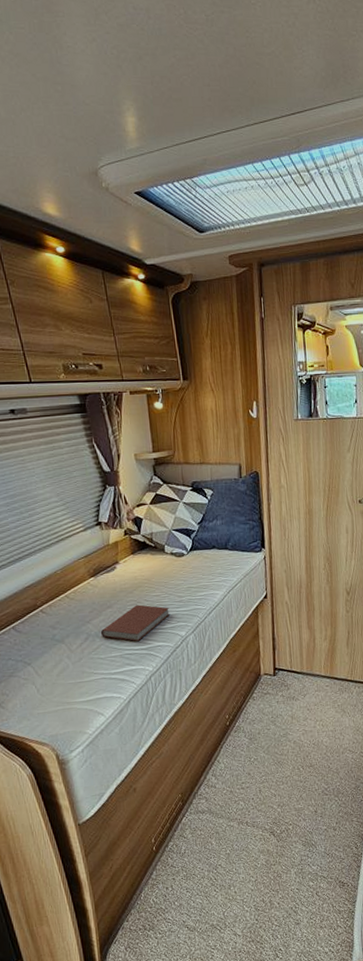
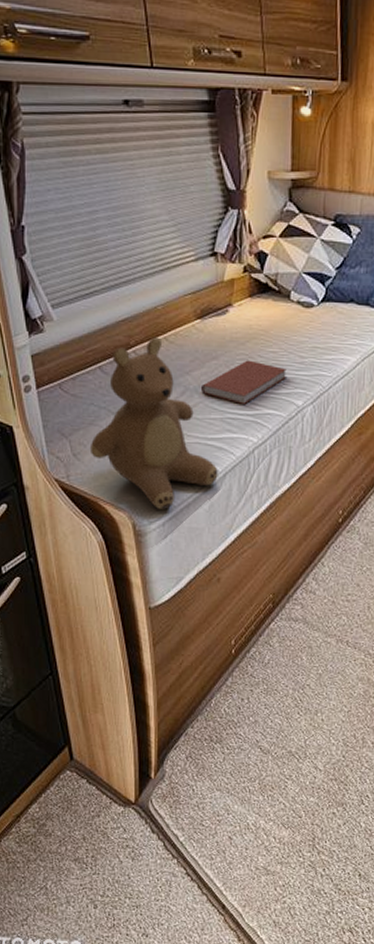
teddy bear: none [11,596,124,739] -> present [89,337,218,510]

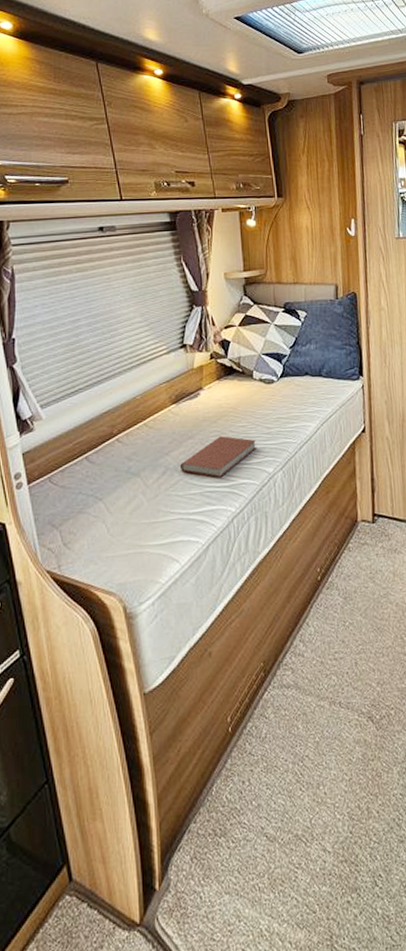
teddy bear: present [89,337,218,510] -> none [79,424,202,590]

